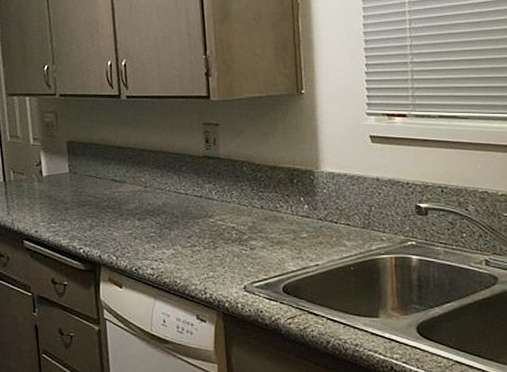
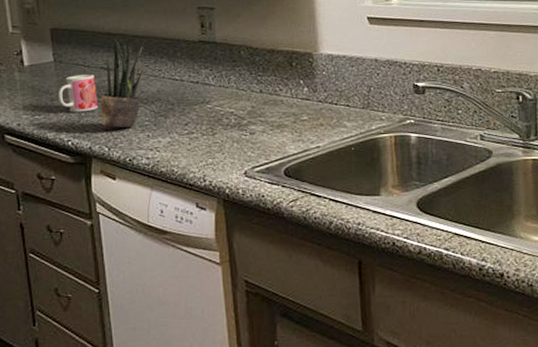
mug: none [71,186,109,222] -> present [57,74,99,113]
potted plant: none [110,152,152,238] -> present [100,38,145,128]

